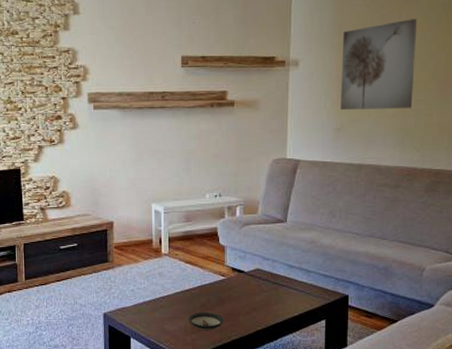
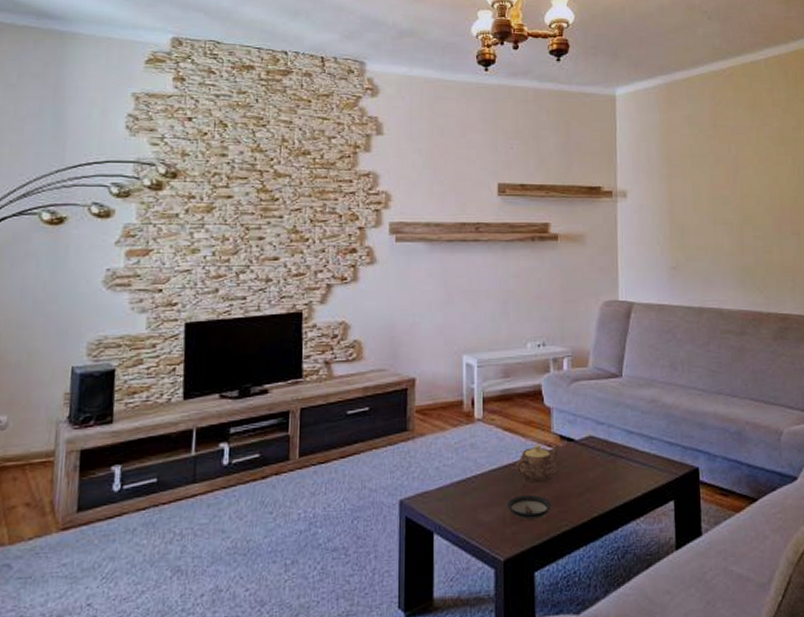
teapot: none [195,274,232,304] -> present [515,444,560,483]
wall art: present [341,18,418,109] -> none [672,150,751,246]

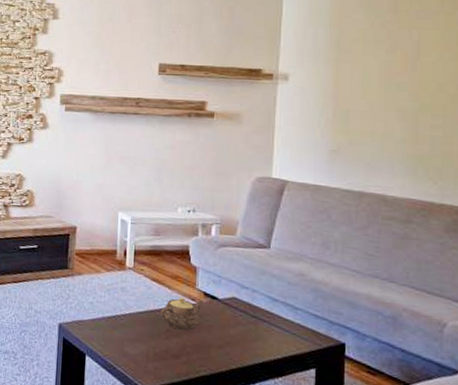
saucer: present [507,494,551,520] -> none [151,337,192,361]

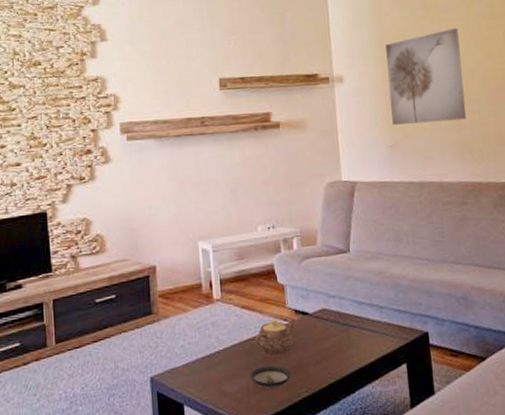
saucer: none [151,337,192,361] -> present [250,365,291,389]
wall art: none [337,36,432,134] -> present [385,27,467,125]

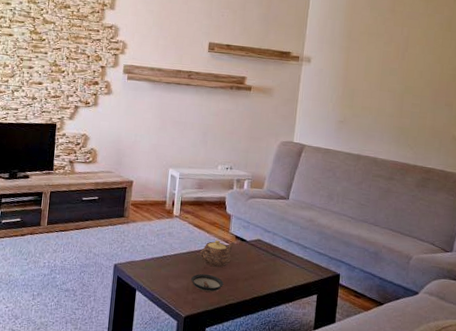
wall art: present [385,27,467,125] -> none [345,33,418,111]

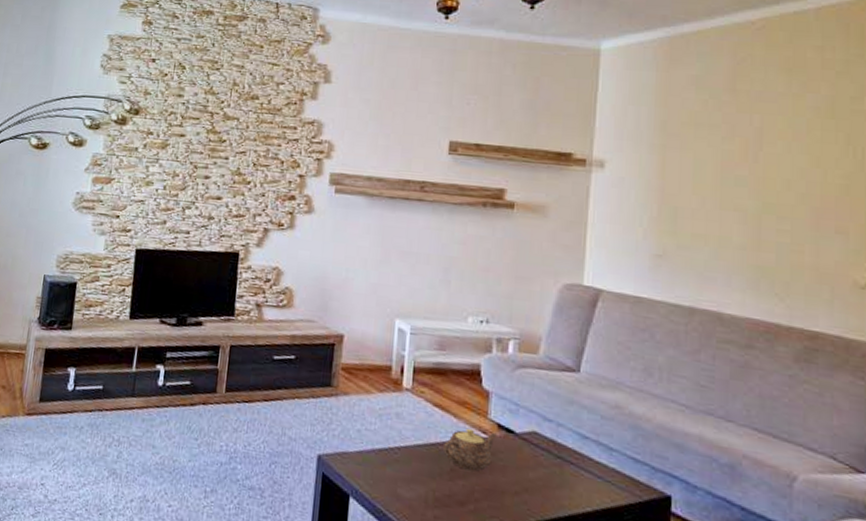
saucer: present [191,273,224,293] -> none [431,478,481,510]

